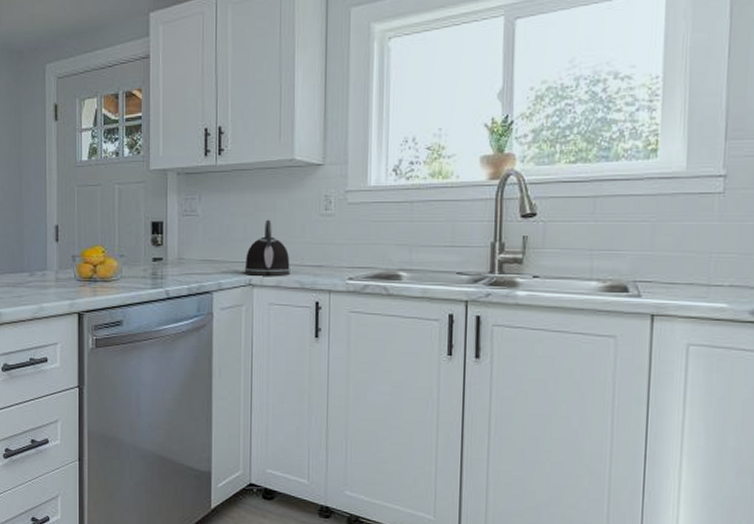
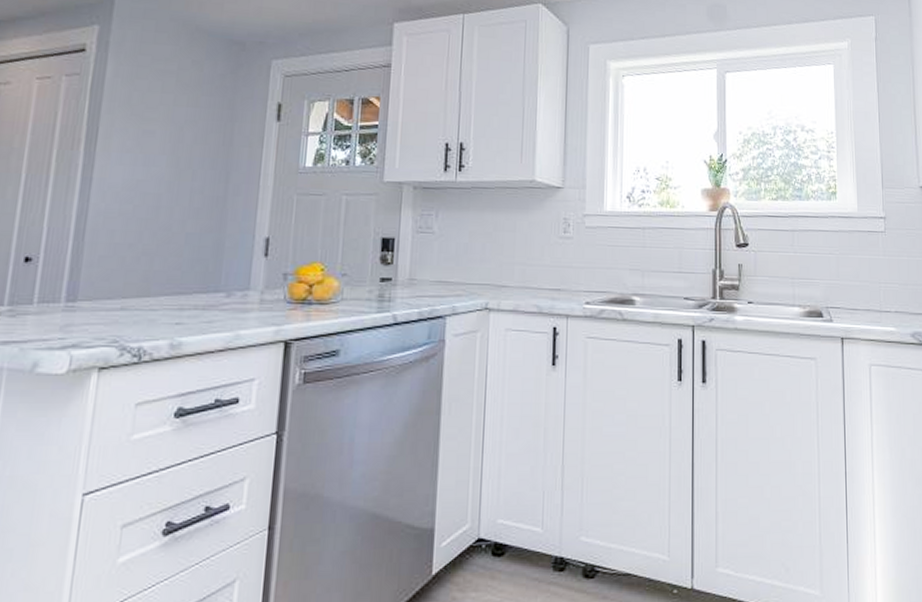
kettle: present [244,219,292,277] -> none [480,240,530,301]

